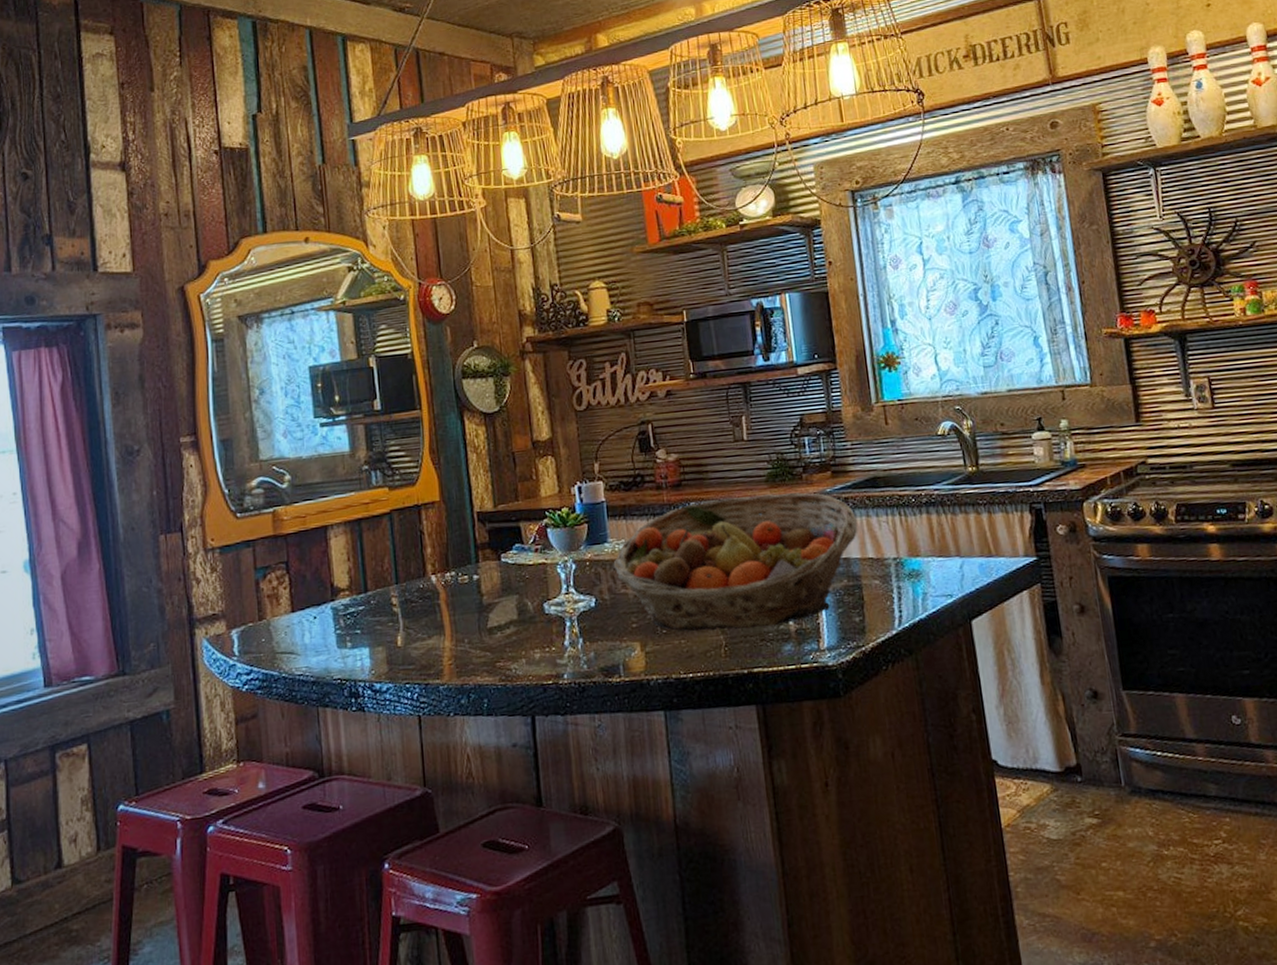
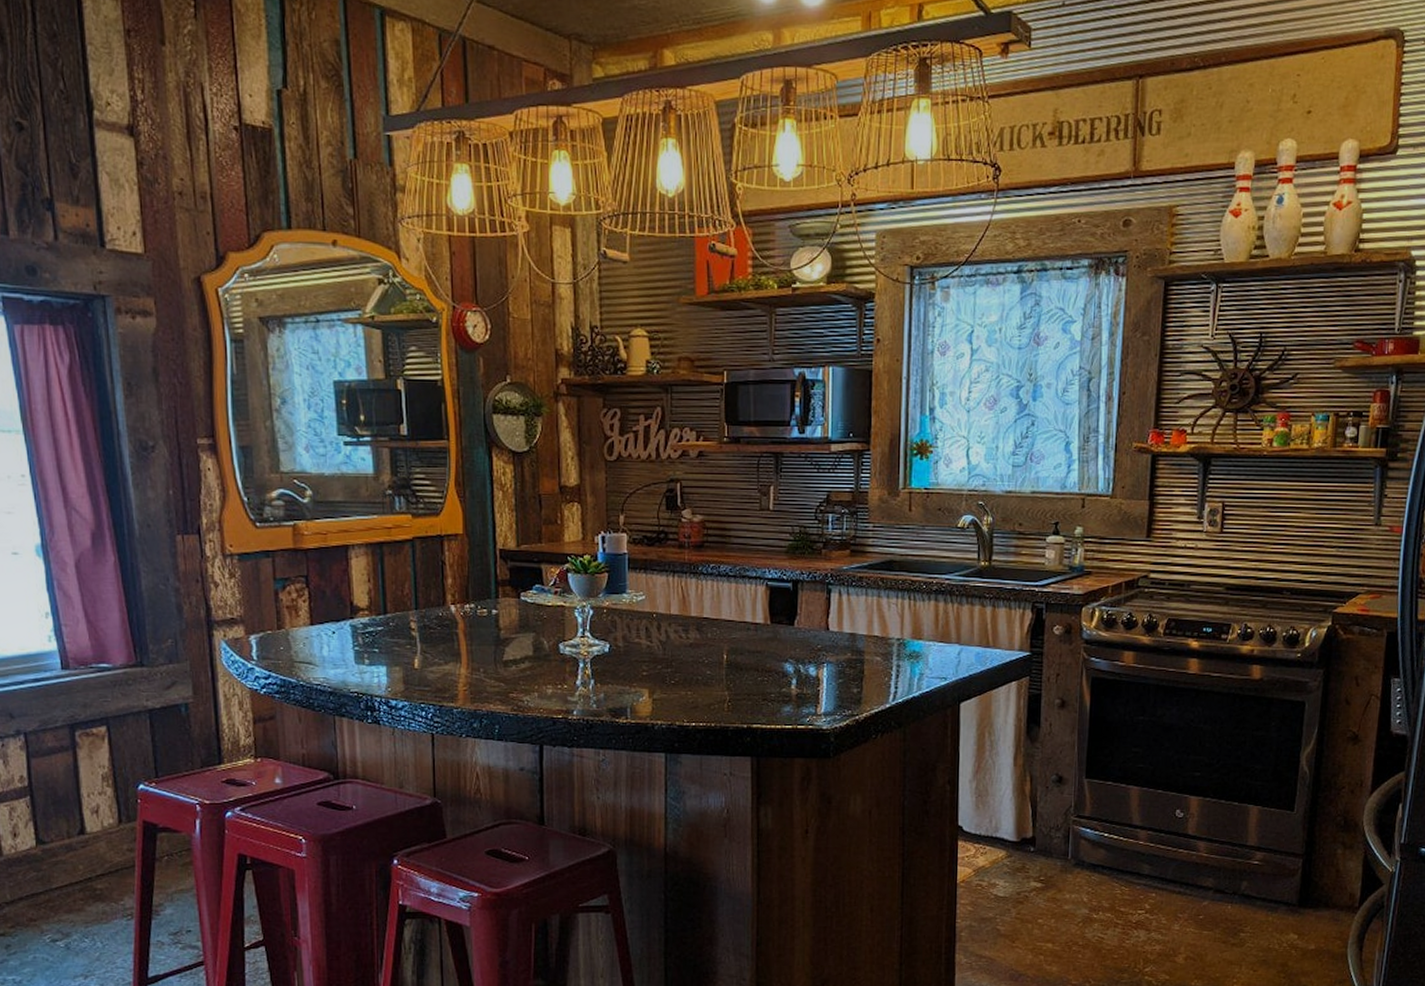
fruit basket: present [613,492,858,632] -> none [630,565,868,688]

